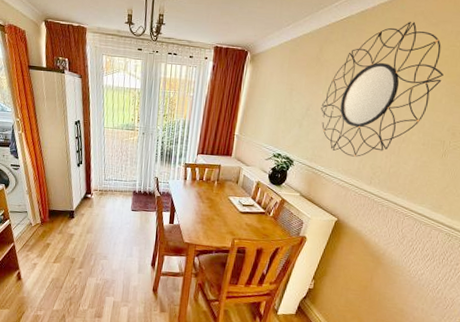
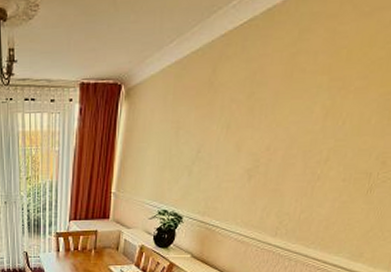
home mirror: present [321,22,444,157] -> none [215,15,375,205]

